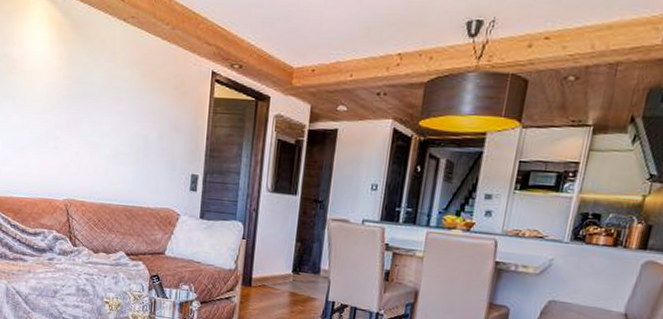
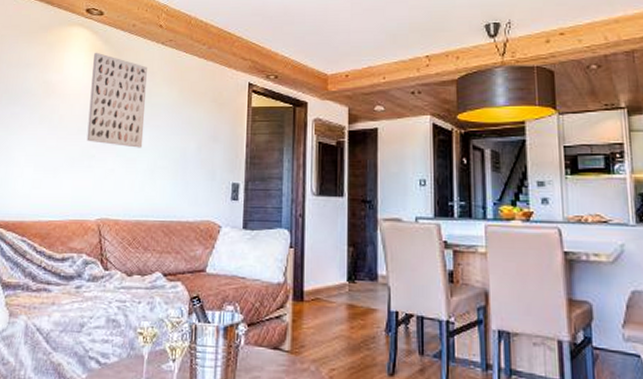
wall art: none [51,25,109,133] -> present [86,52,147,148]

